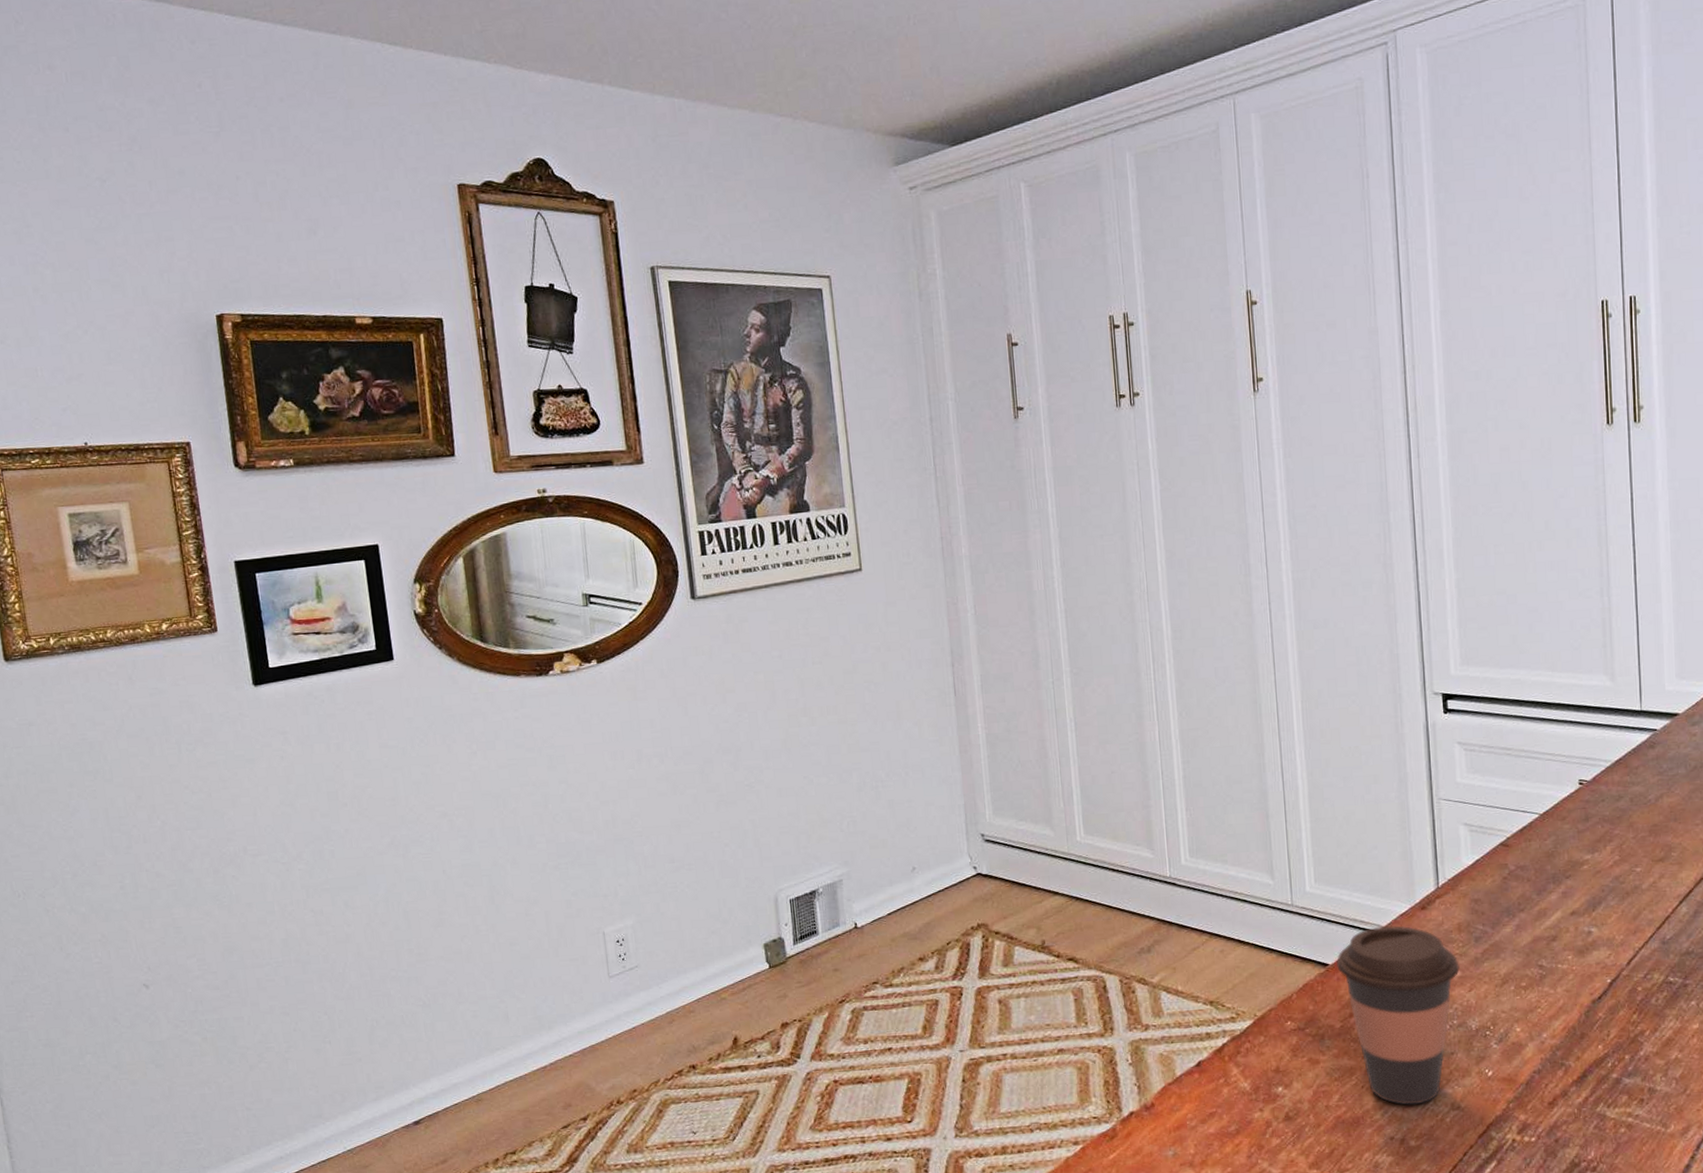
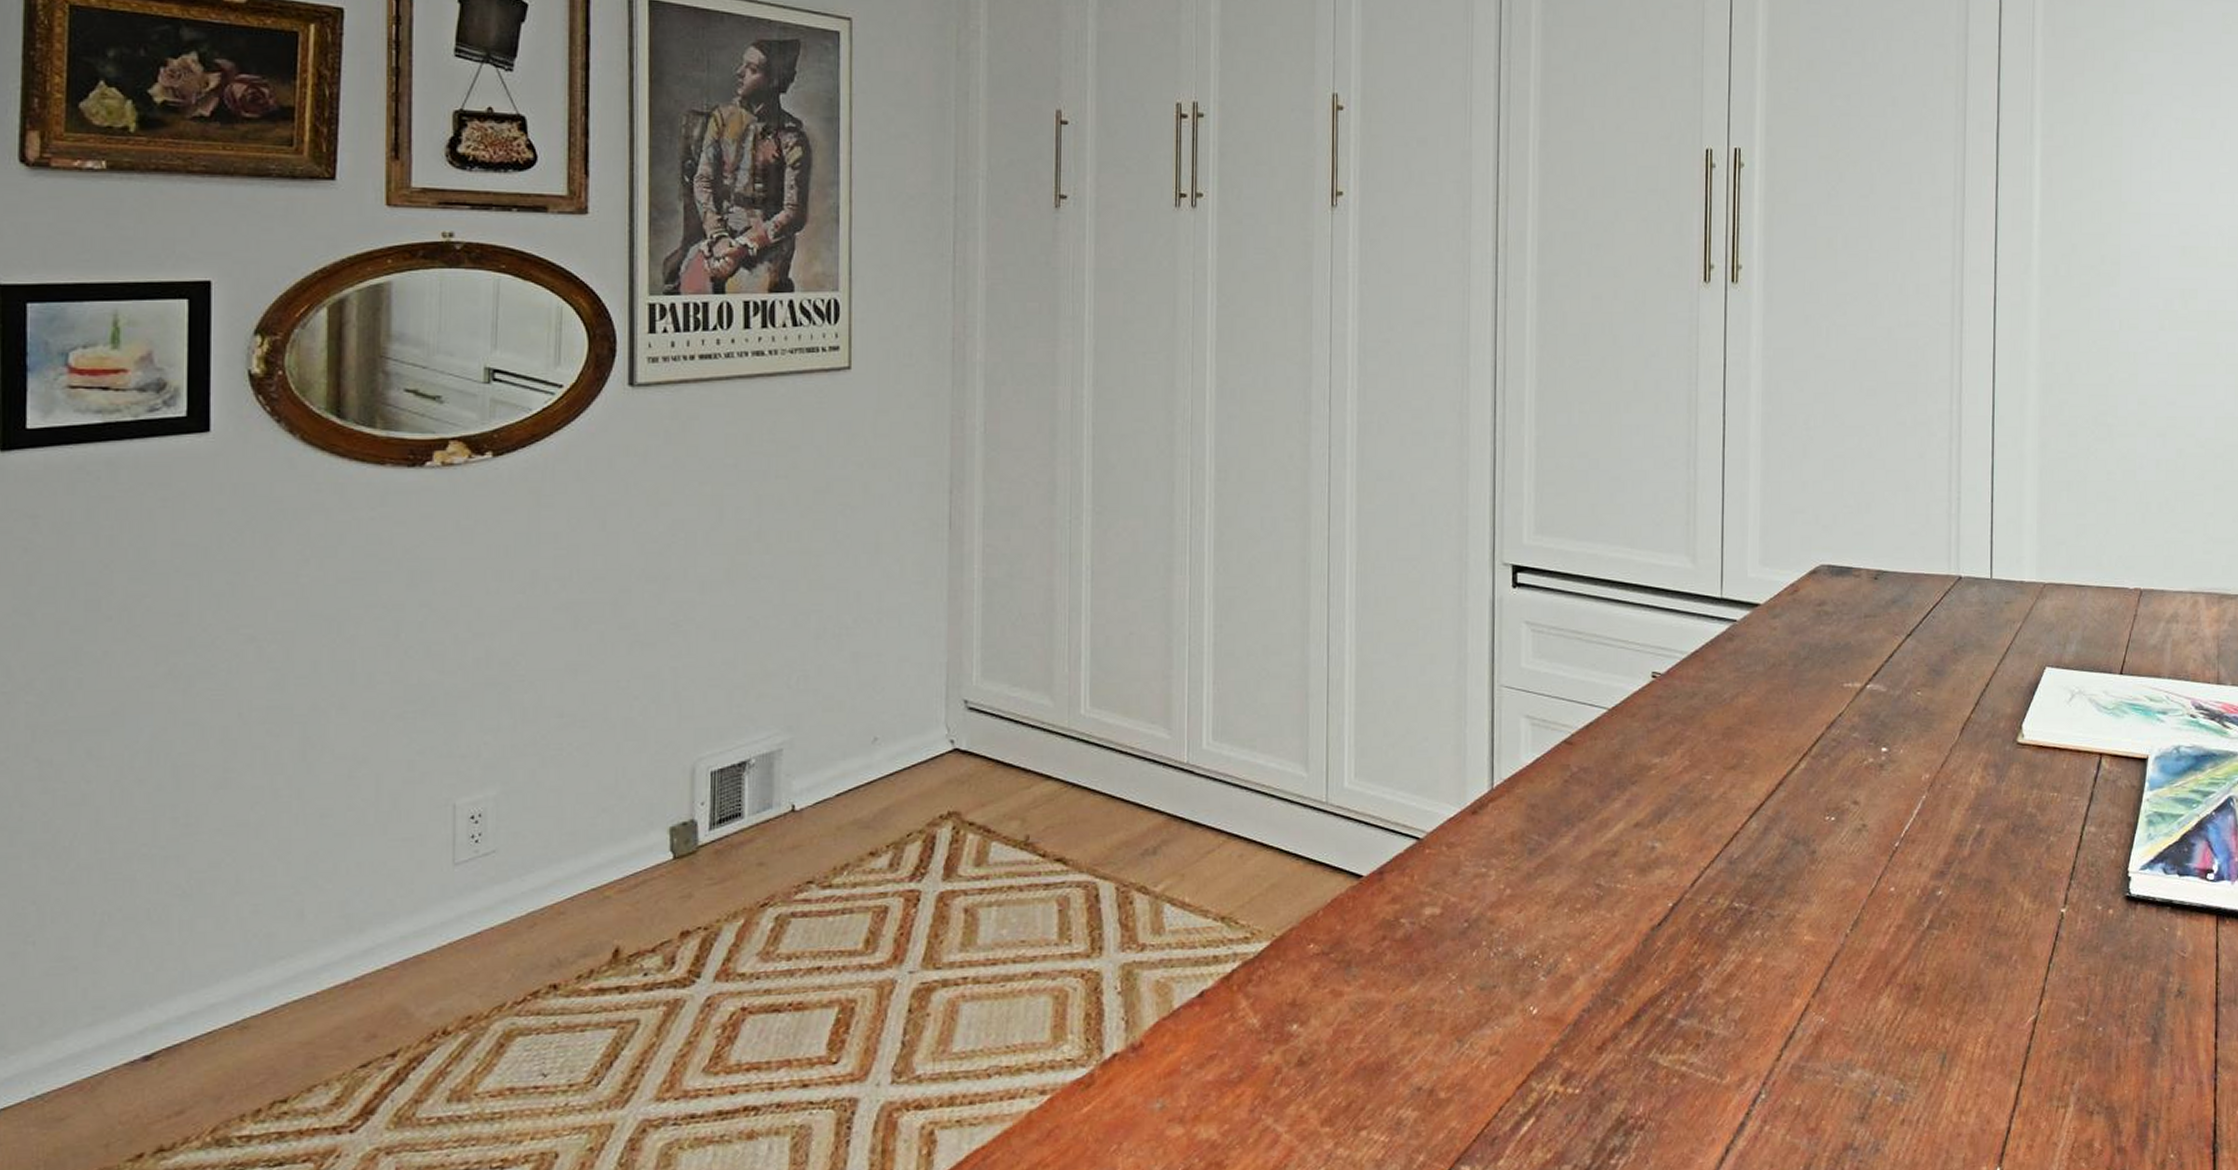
coffee cup: present [1336,925,1460,1105] -> none [1371,831,1510,1048]

